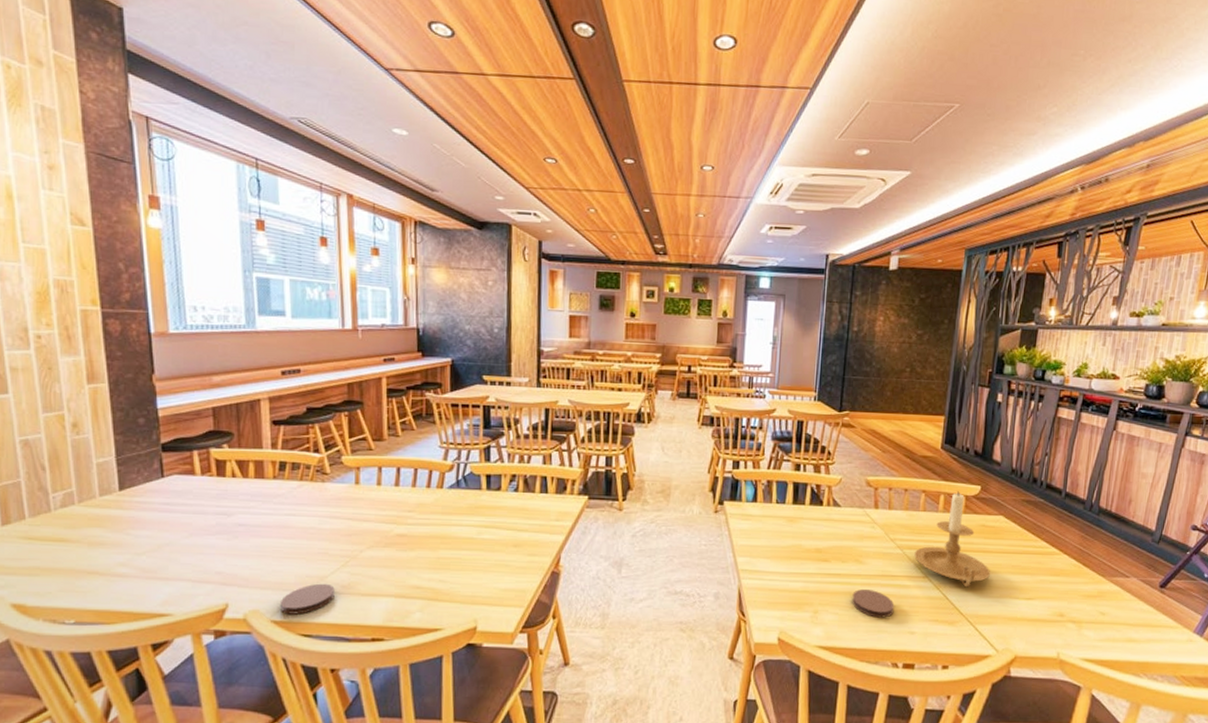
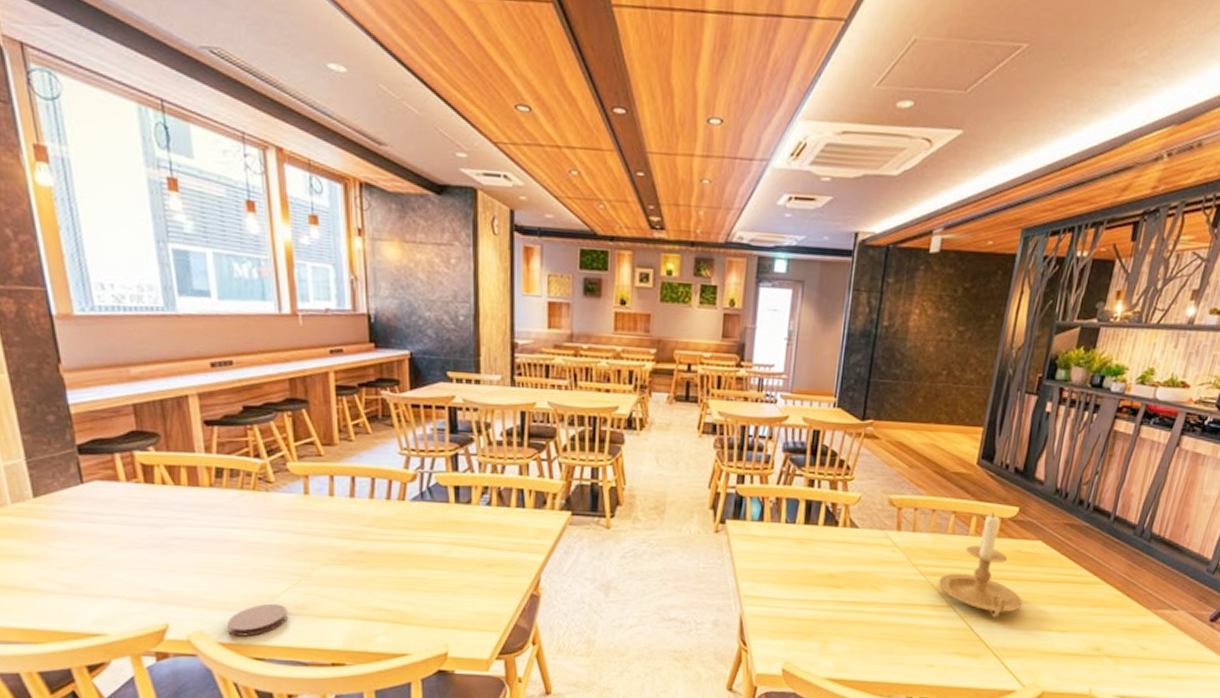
coaster: present [852,589,895,618] -> none [866,619,913,650]

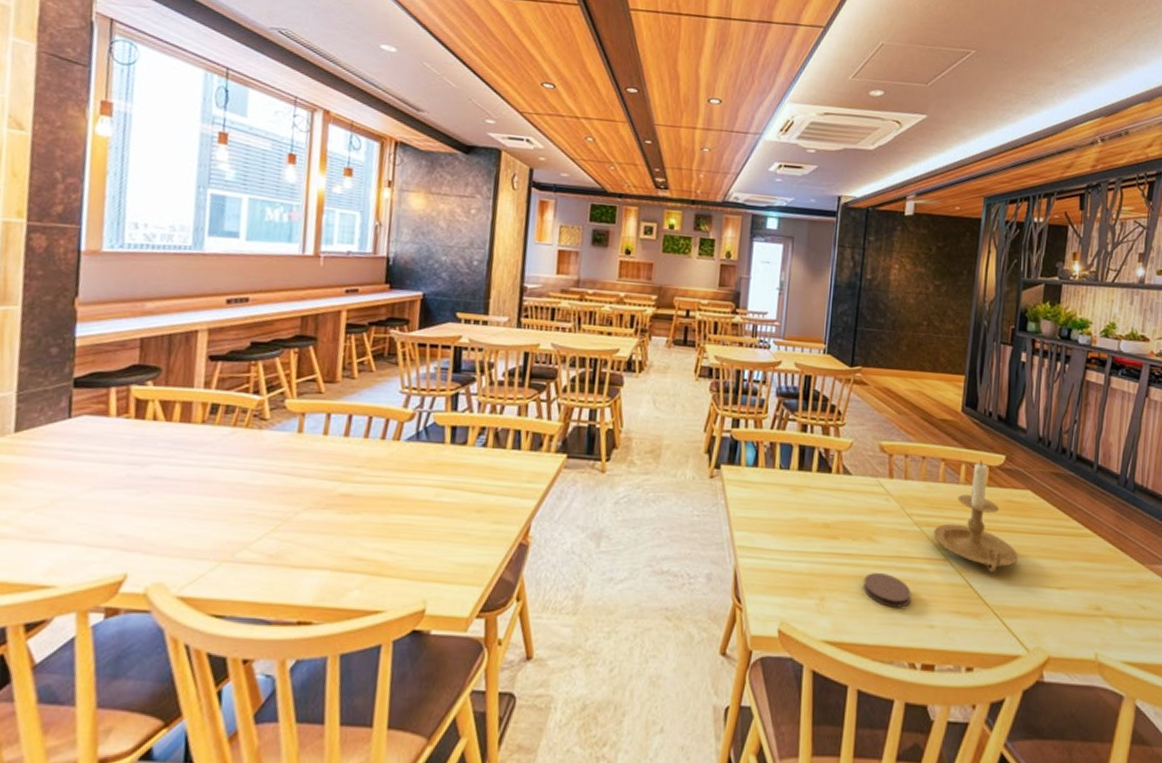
coaster: present [226,603,288,637] -> none [190,551,260,590]
coaster: none [866,619,913,650] -> present [863,573,912,608]

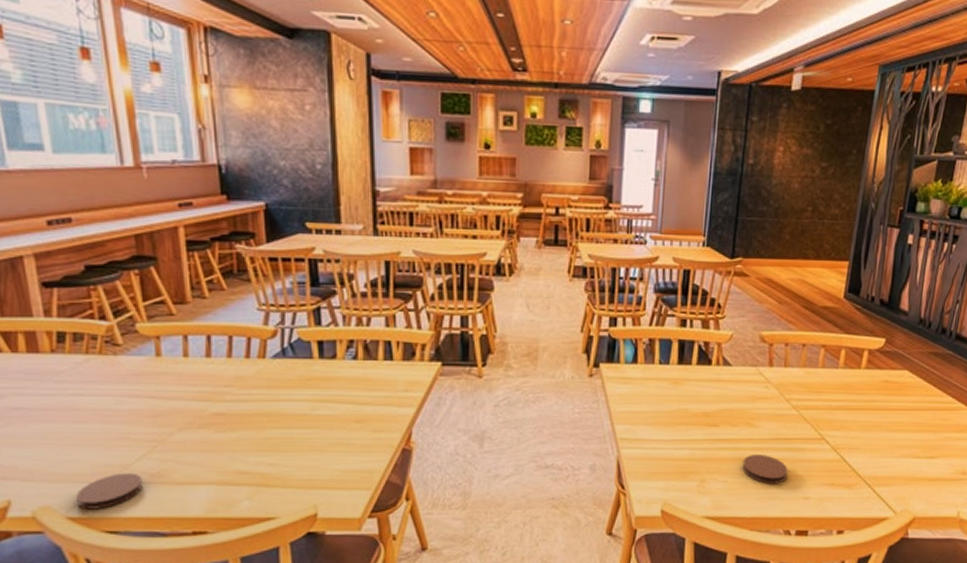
coaster: none [190,551,260,590] -> present [75,472,143,510]
candle holder: present [933,461,1018,574] -> none [811,345,892,448]

